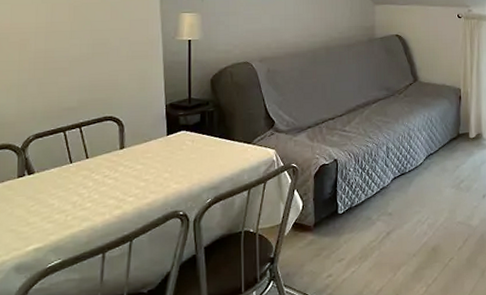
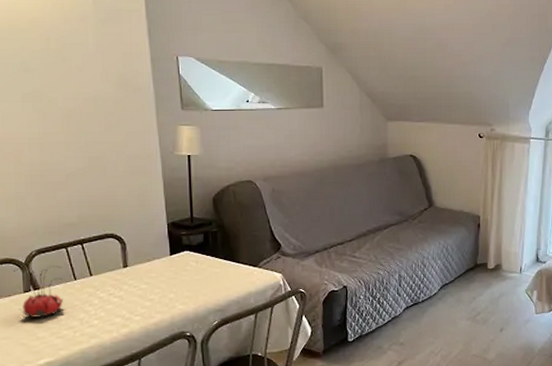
flower: none [9,149,60,204] -> present [13,266,63,318]

